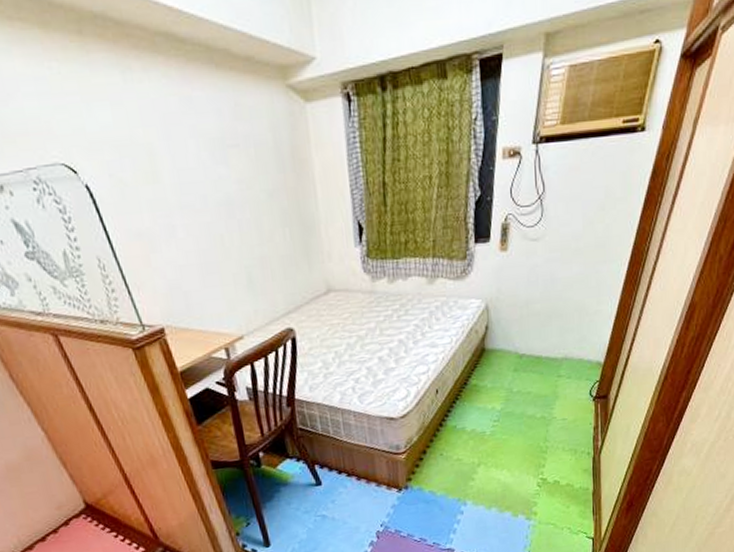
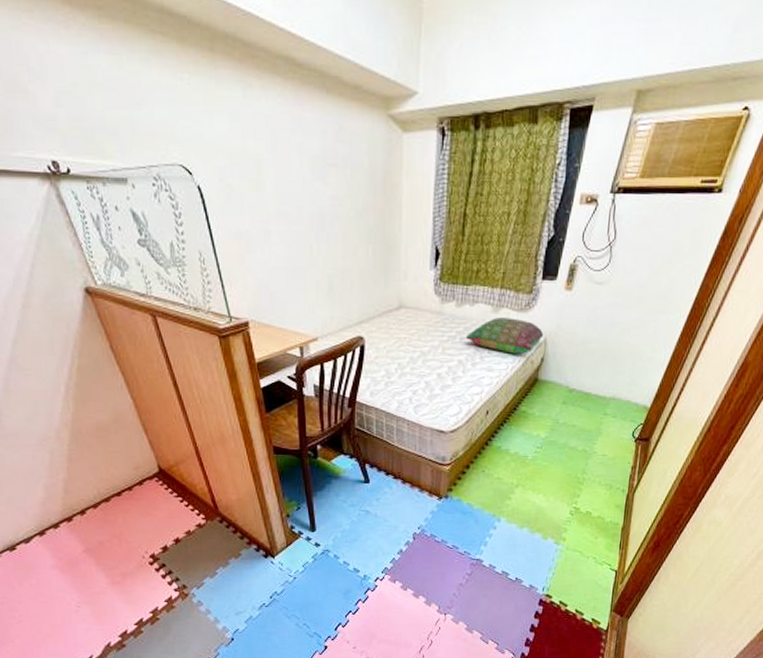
pillow: none [403,287,485,326] -> present [465,317,544,354]

